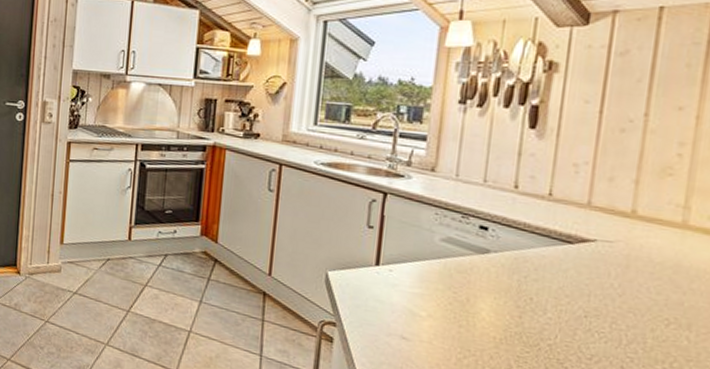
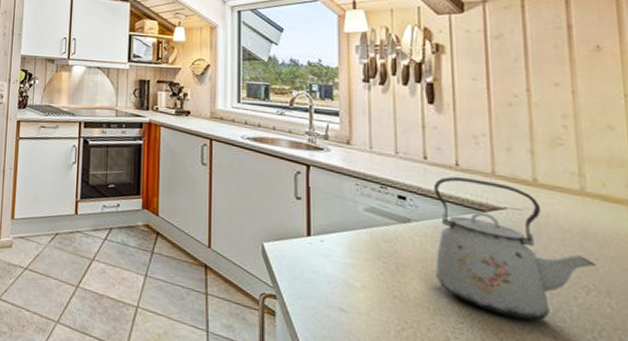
kettle: none [507,207,683,352] -> present [434,177,597,321]

